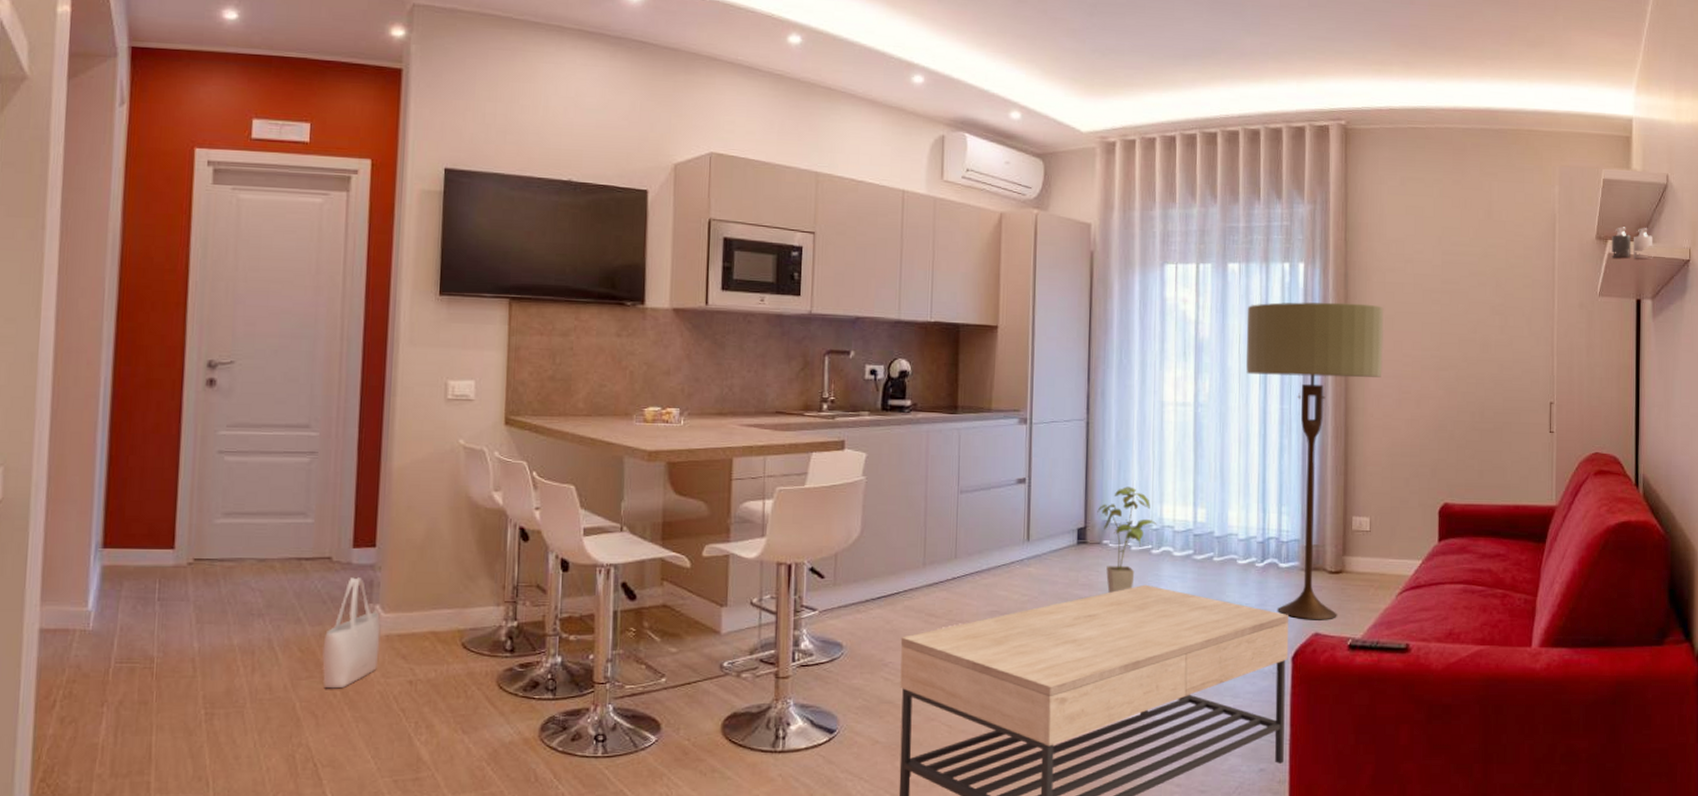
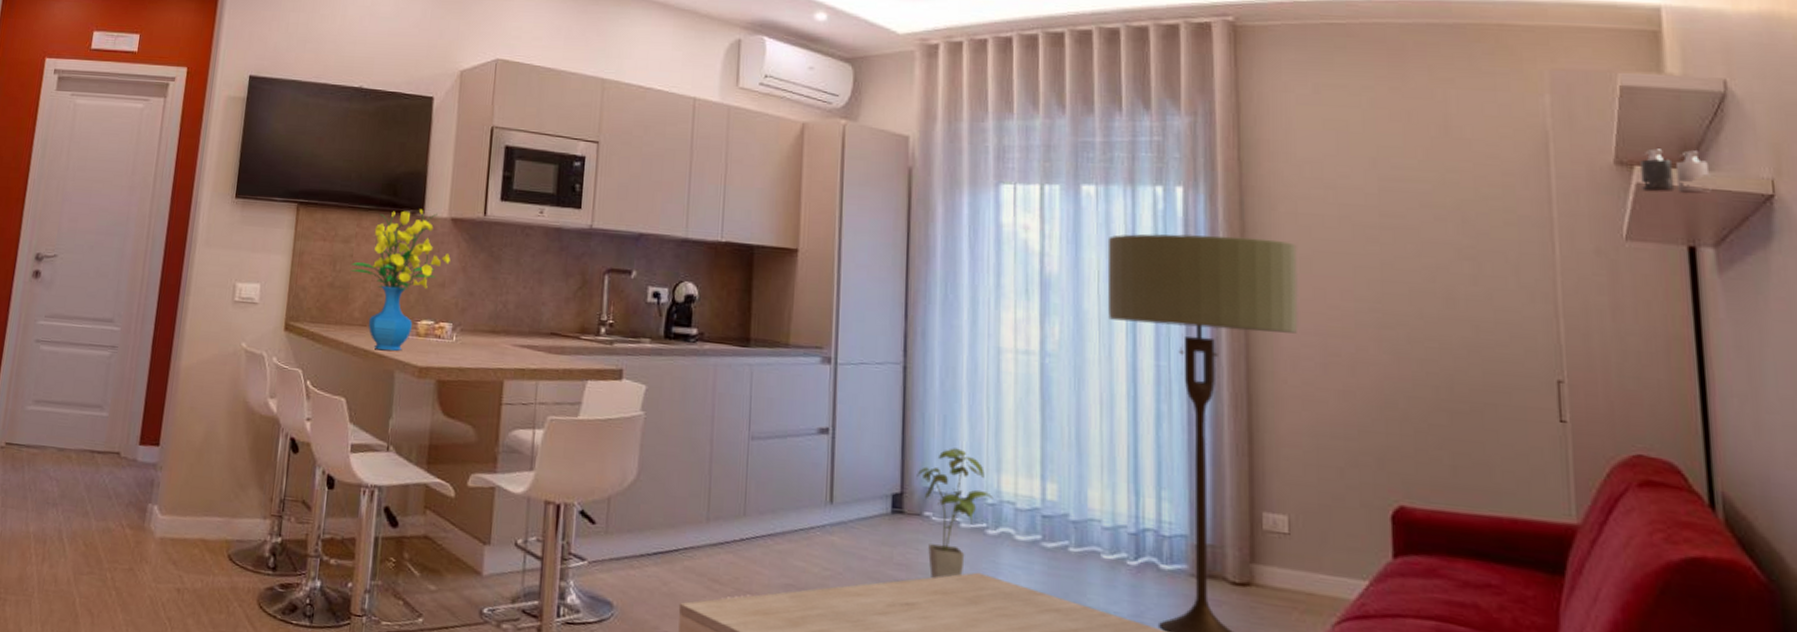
shopping bag: present [322,577,381,689] -> none [101,475,157,589]
bouquet: none [571,300,674,438] -> present [350,209,451,351]

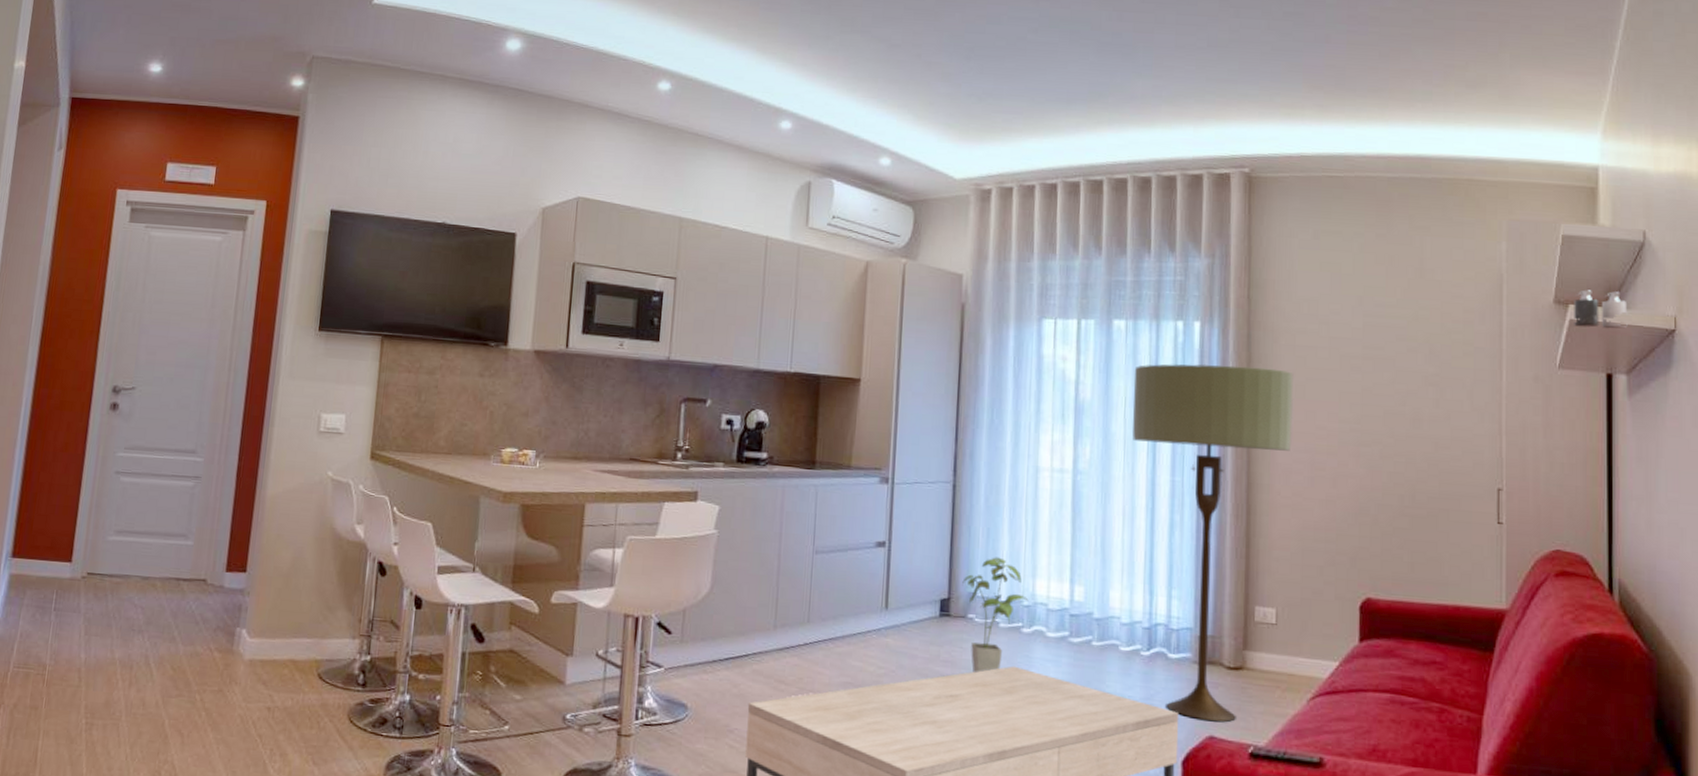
bouquet: present [350,209,451,351] -> none [435,341,534,478]

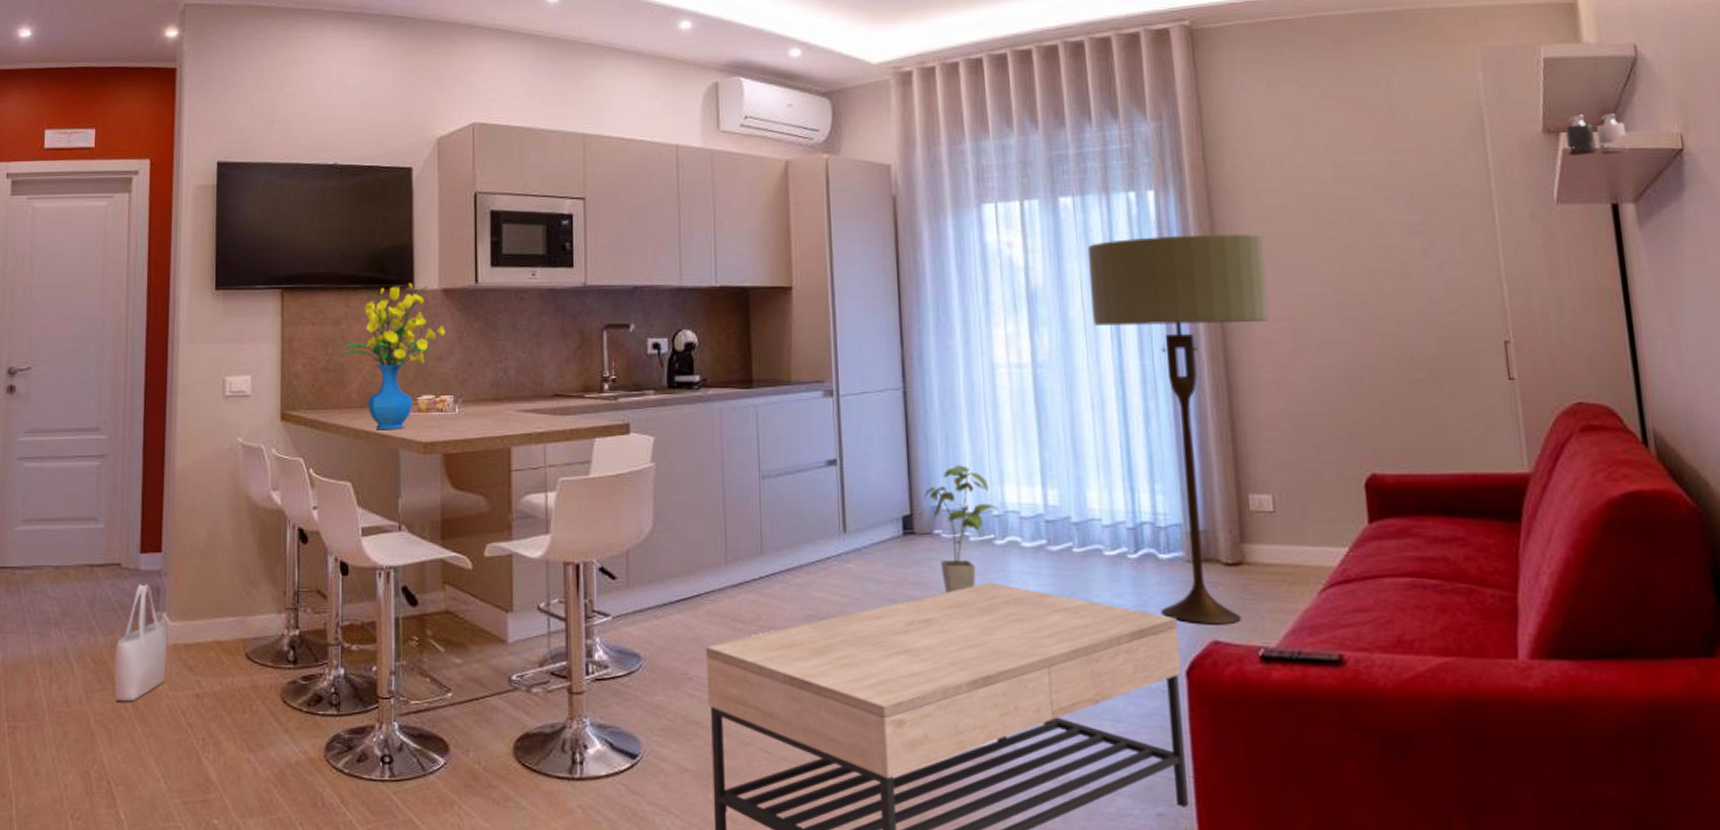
shopping bag: none [191,600,246,709] -> present [114,584,168,702]
bouquet: none [435,341,534,478] -> present [343,283,445,430]

